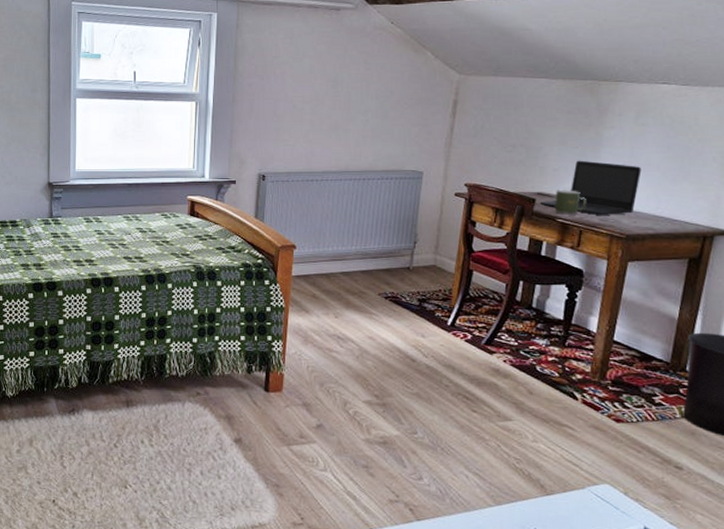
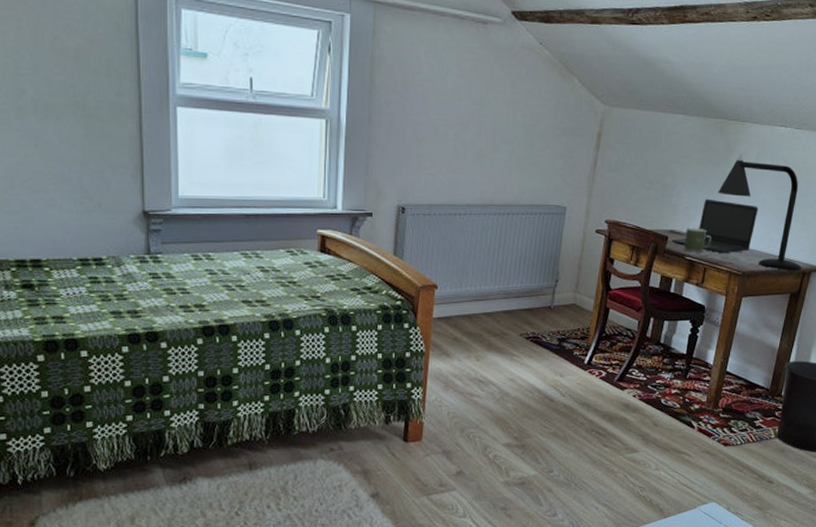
desk lamp: none [591,113,702,234] -> present [718,153,802,270]

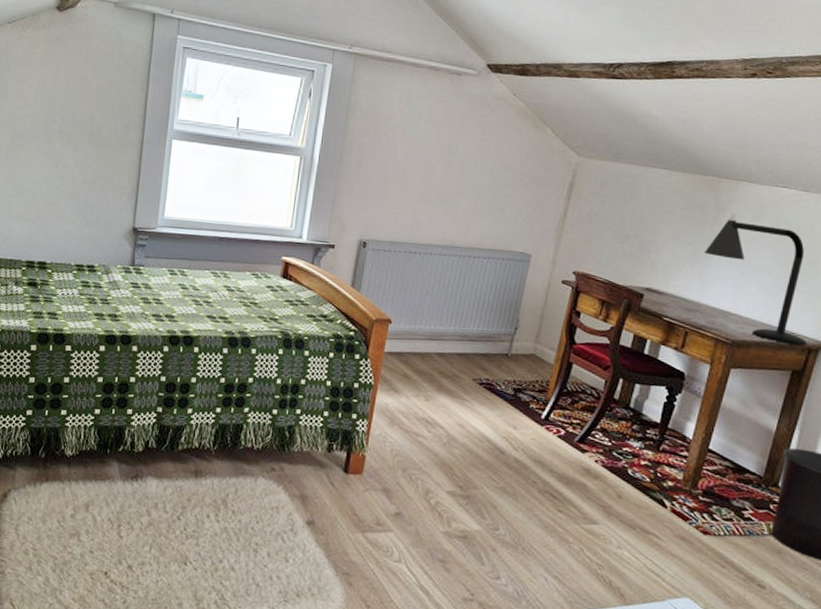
laptop: present [672,199,758,254] -> none [648,258,753,319]
mug: present [685,228,711,252] -> none [663,287,695,315]

